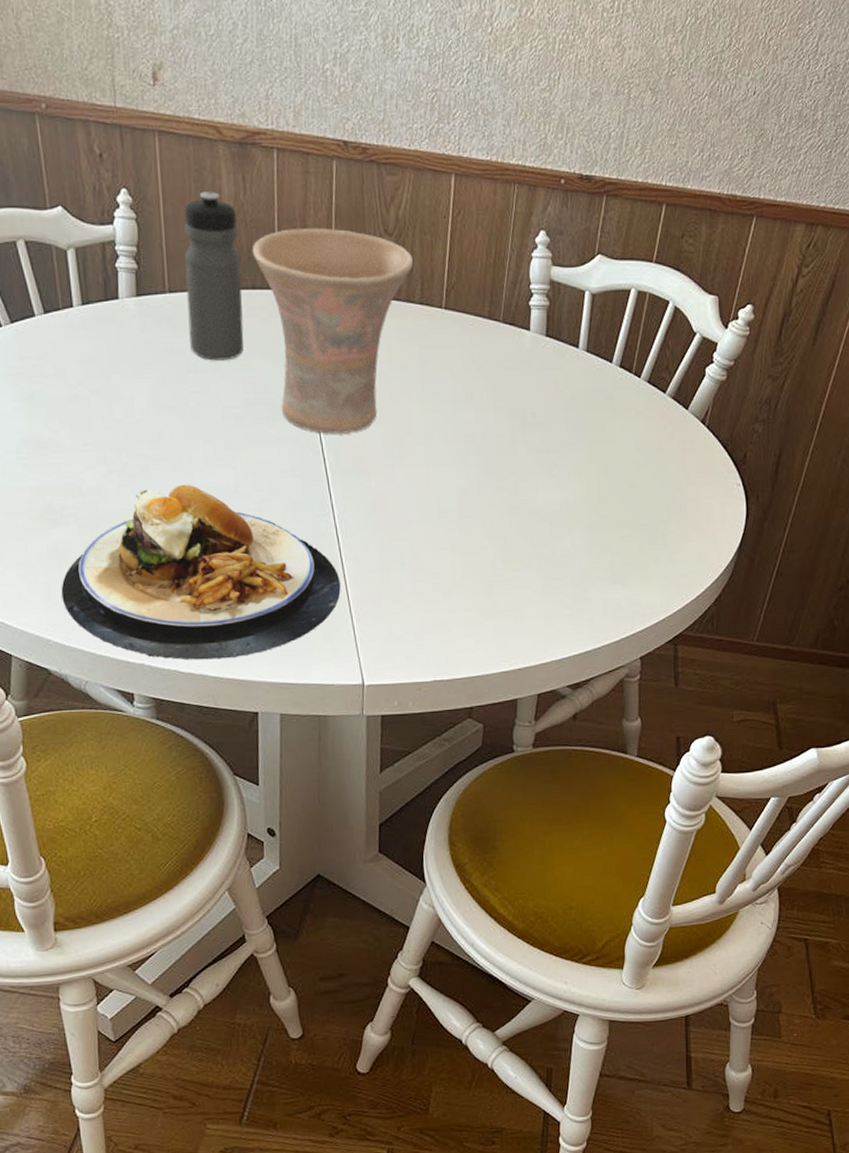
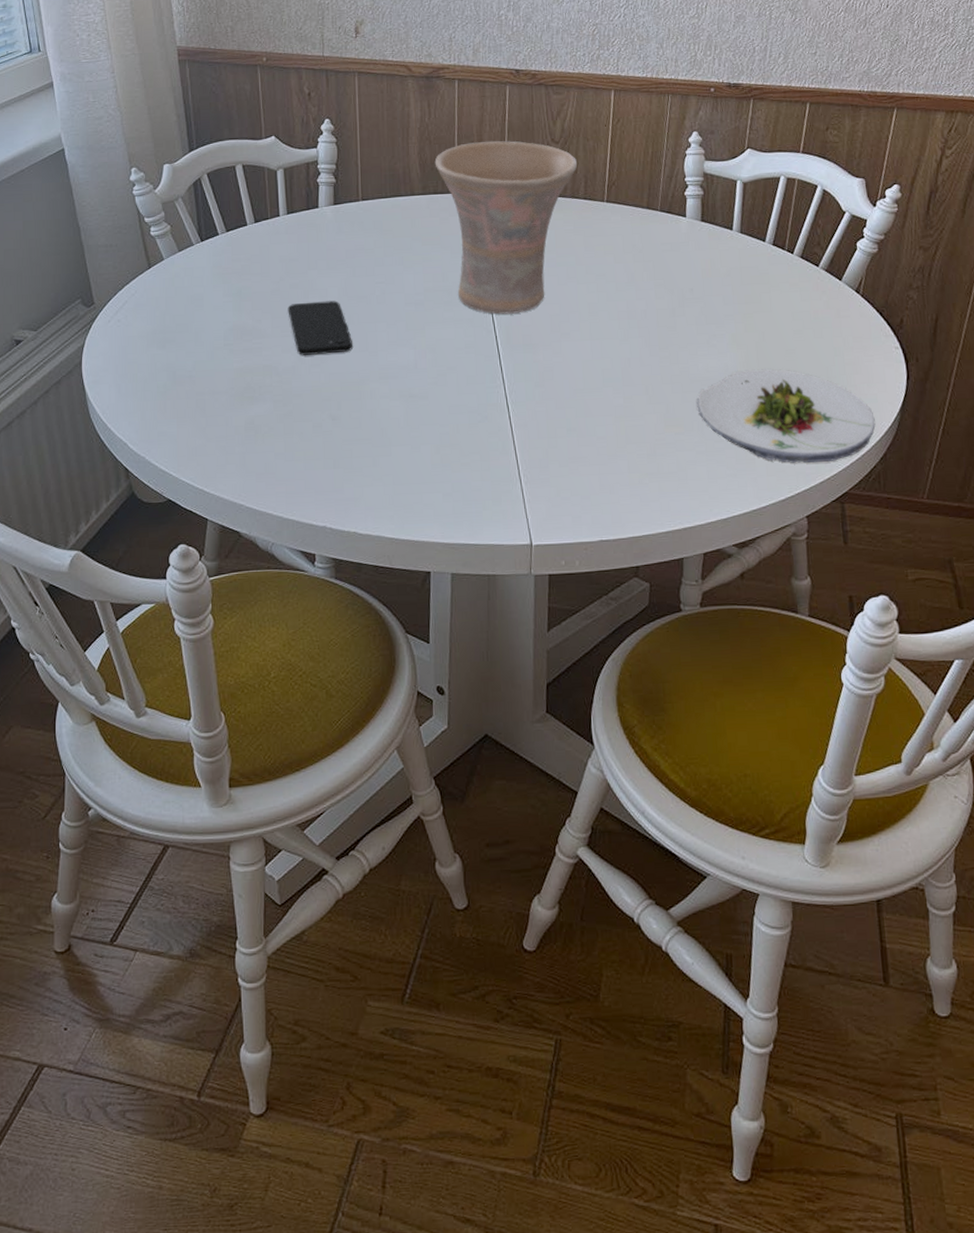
plate: present [61,484,341,660] -> none [255,362,510,523]
smartphone: none [88,411,166,474] -> present [287,300,354,355]
water bottle: present [184,192,244,361] -> none [376,117,426,255]
salad plate: none [535,503,712,603] -> present [696,368,876,463]

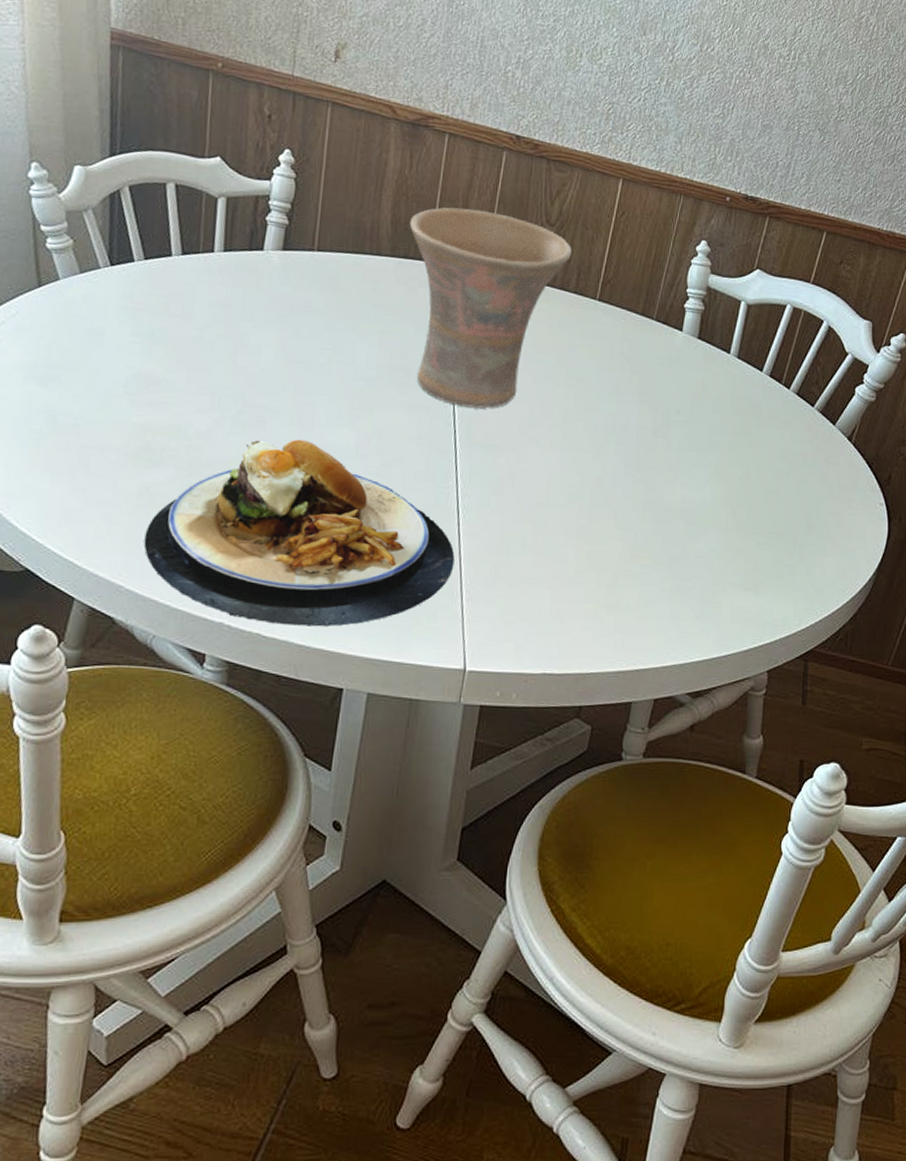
plate: none [255,362,510,523] -> present [144,439,455,627]
smartphone: present [287,300,354,355] -> none [209,357,285,423]
salad plate: present [696,368,876,463] -> none [667,506,850,616]

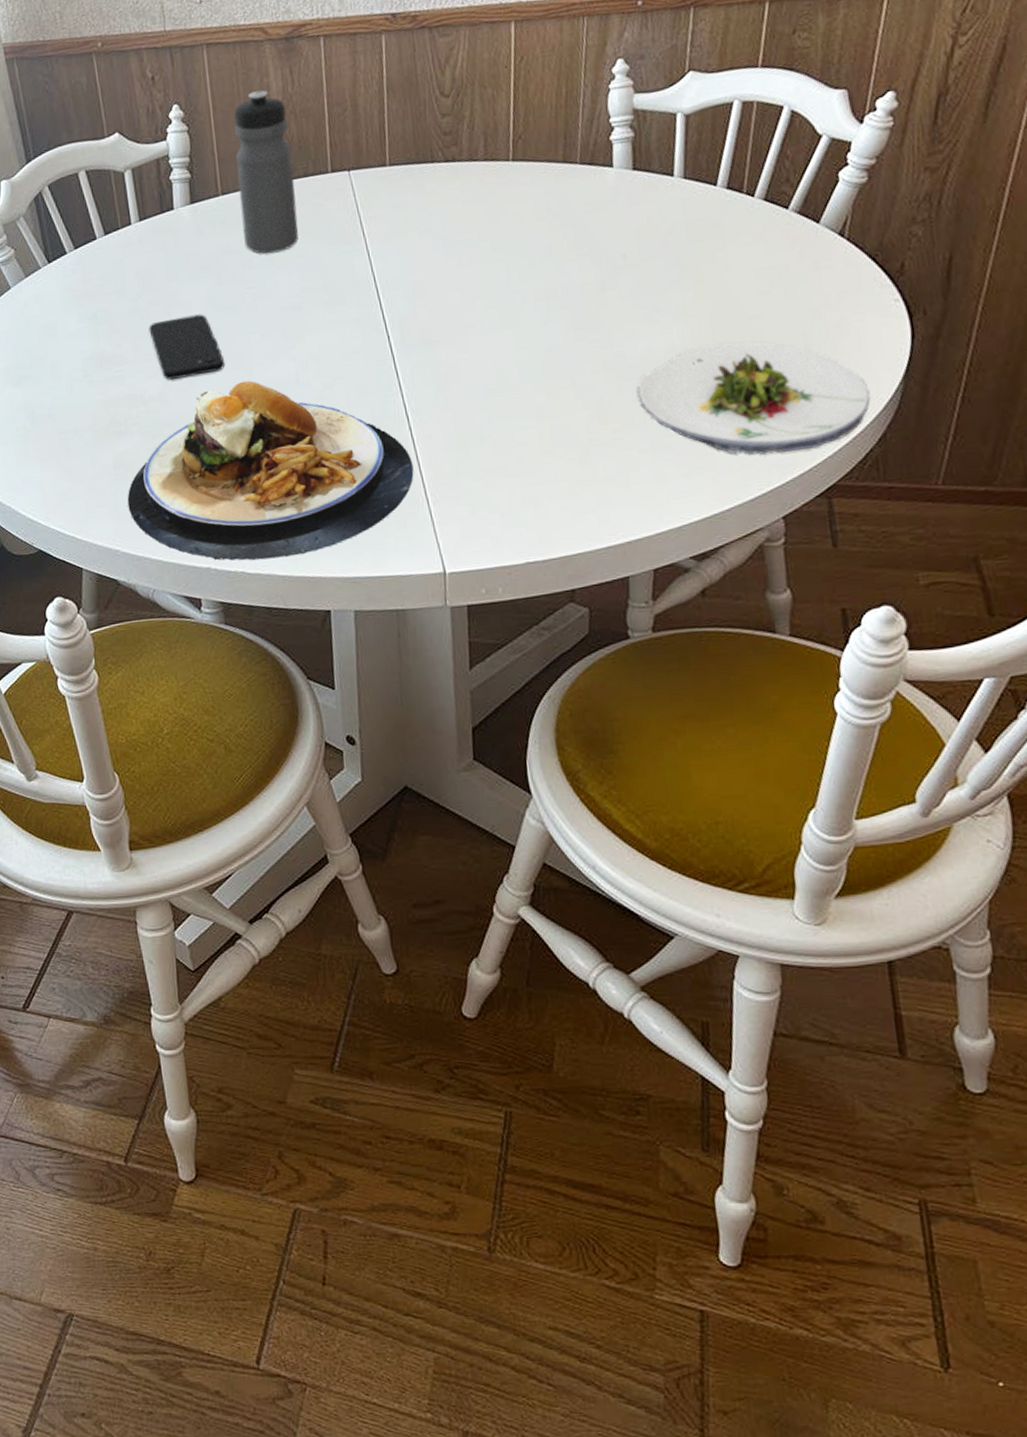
smartphone: none [209,357,285,423] -> present [148,314,226,380]
water bottle: none [330,162,399,323] -> present [234,90,299,254]
vase: present [409,207,571,409] -> none [302,100,474,311]
salad plate: none [667,506,850,616] -> present [637,341,871,455]

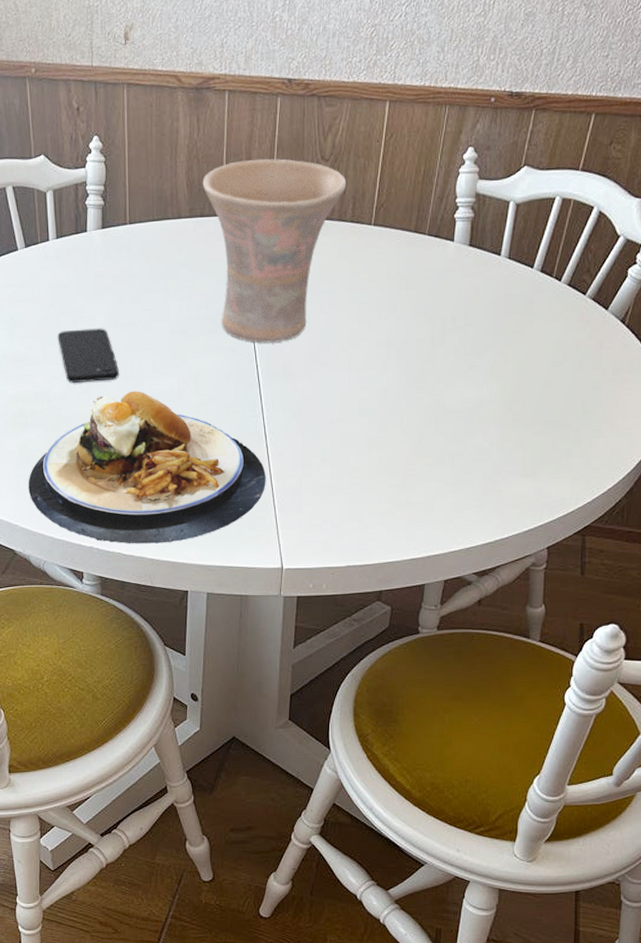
water bottle: present [234,90,299,254] -> none [143,133,192,282]
vase: none [302,100,474,311] -> present [202,158,346,343]
salad plate: present [637,341,871,455] -> none [449,401,626,496]

